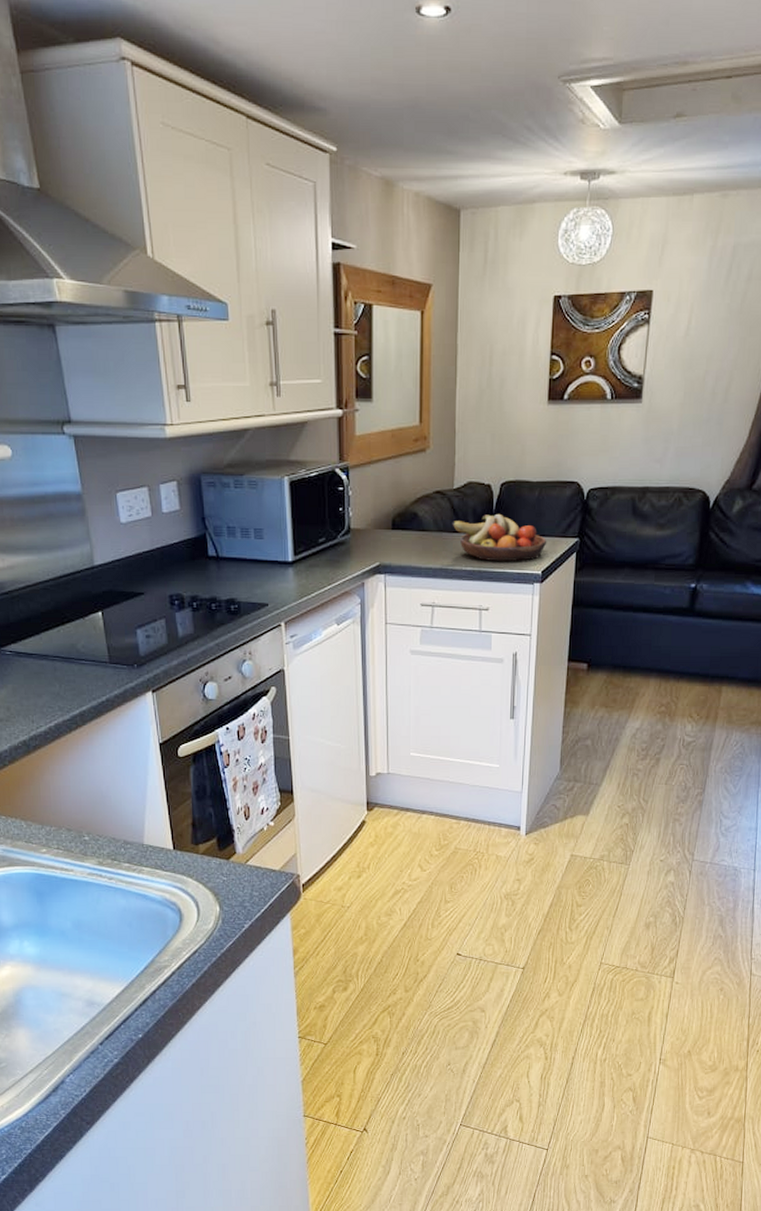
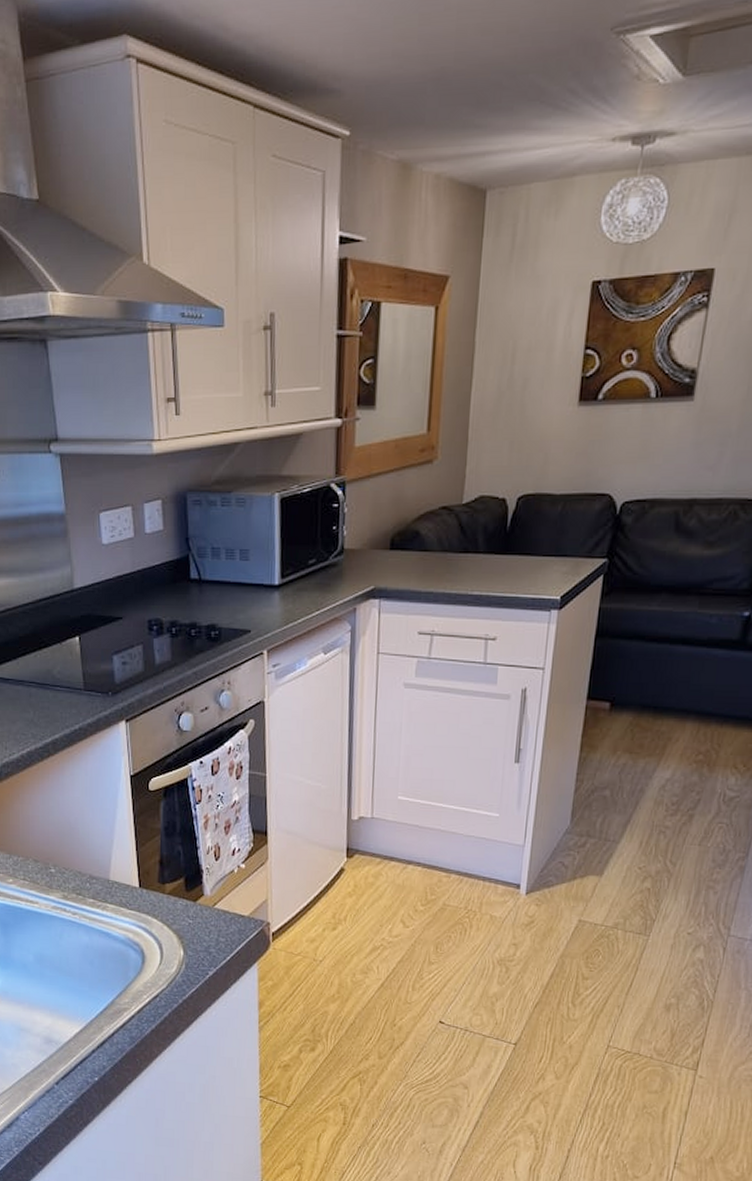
fruit bowl: present [452,513,547,562] -> none [458,531,569,586]

